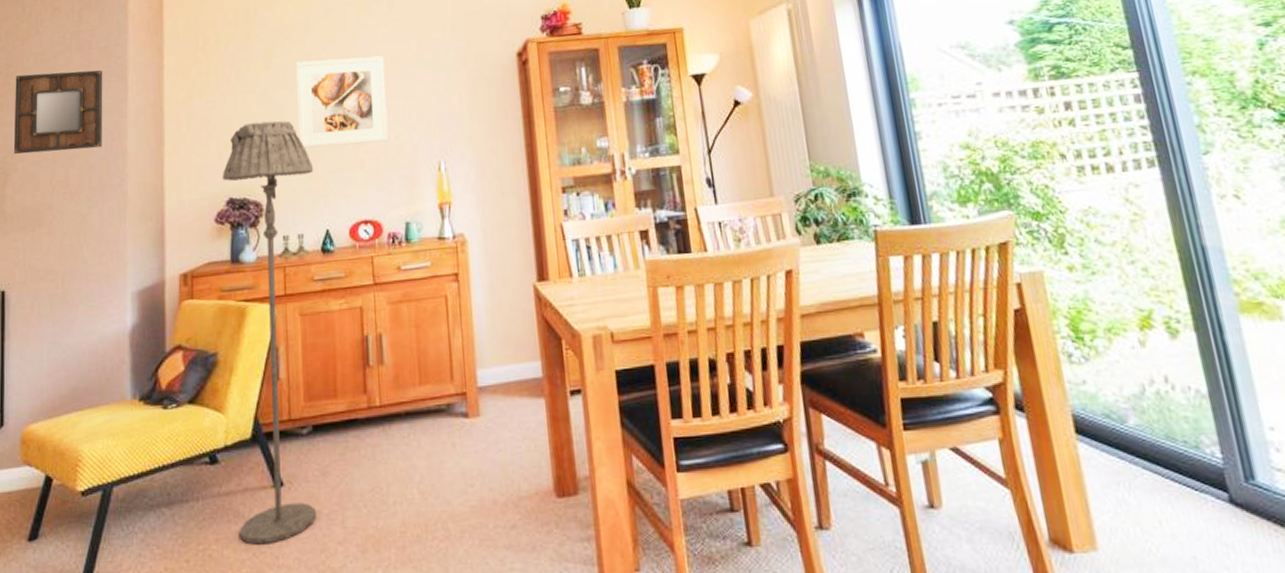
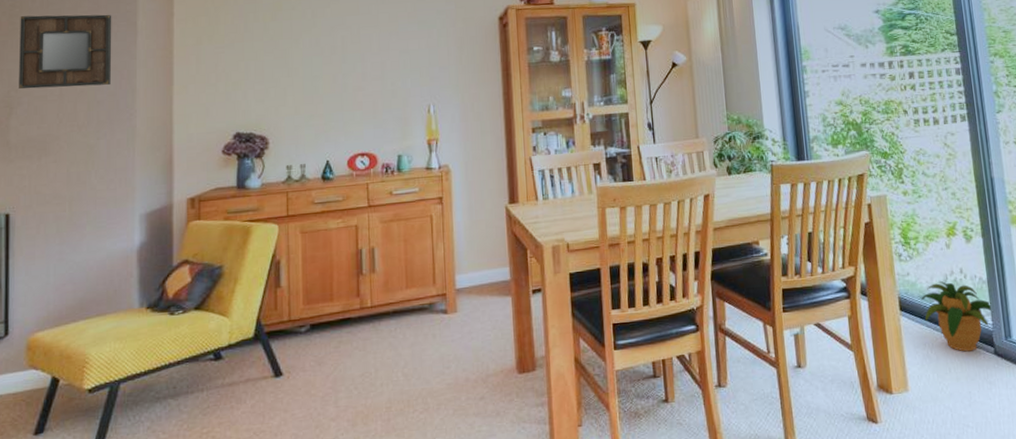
floor lamp: present [222,120,316,545] -> none [229,66,316,425]
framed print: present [296,56,389,148] -> none [301,14,385,91]
potted plant: none [1106,392,1223,497] -> present [921,280,994,352]

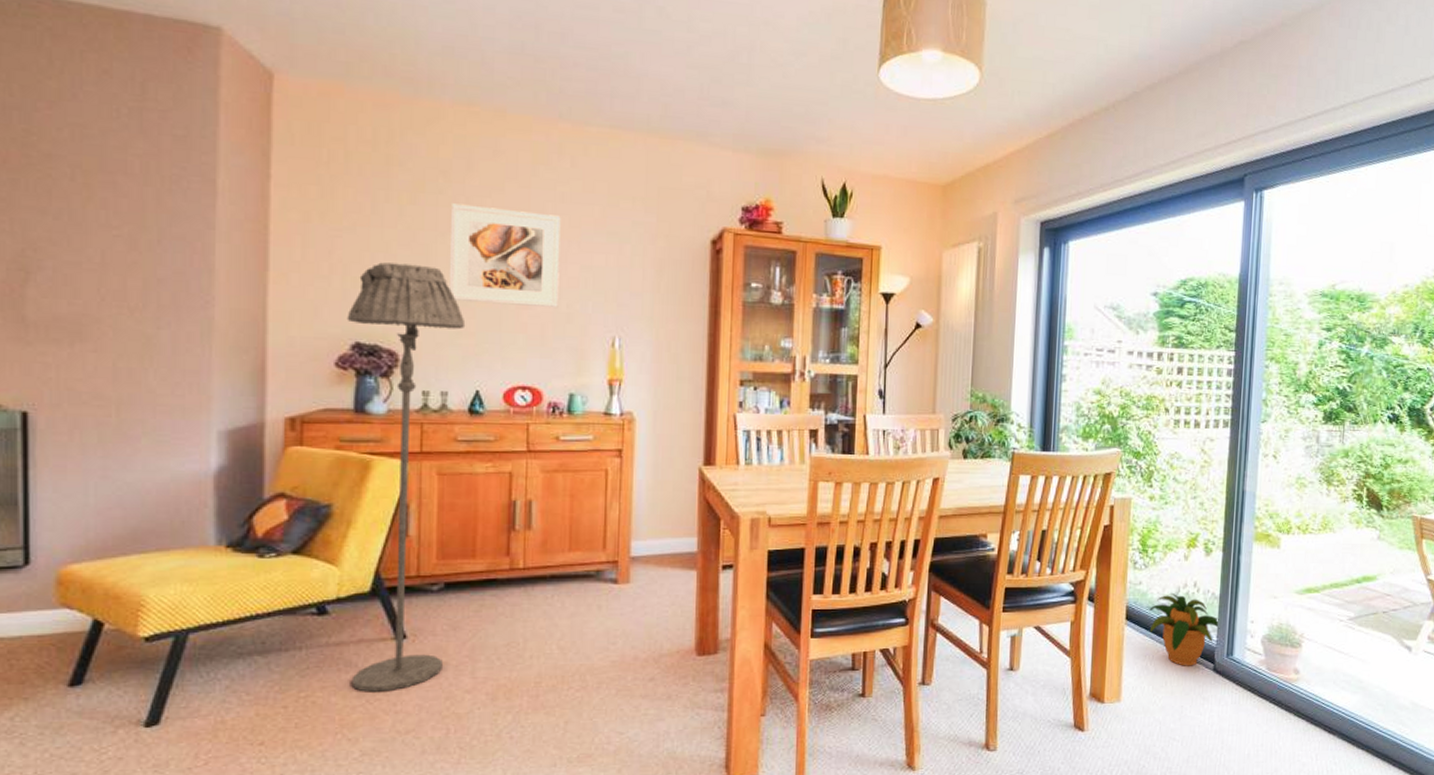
home mirror: present [19,14,112,90] -> none [39,148,180,258]
floor lamp: none [229,66,316,425] -> present [347,262,466,692]
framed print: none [301,14,385,91] -> present [448,203,561,309]

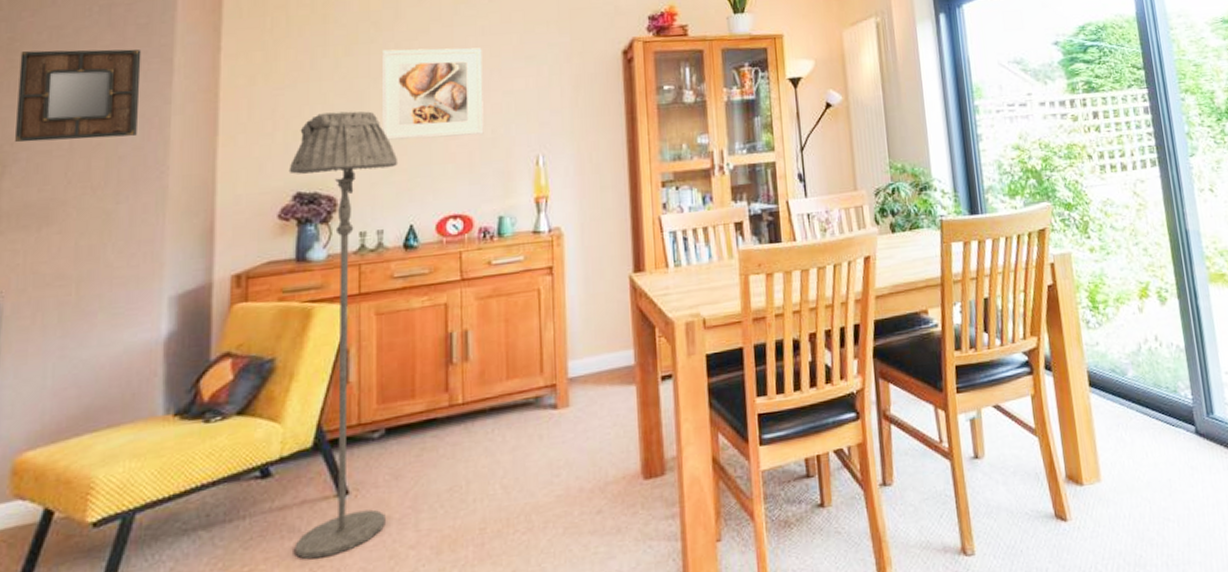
home mirror: none [39,148,180,258] -> present [15,49,142,143]
potted plant: present [1149,592,1220,666] -> none [1112,350,1193,433]

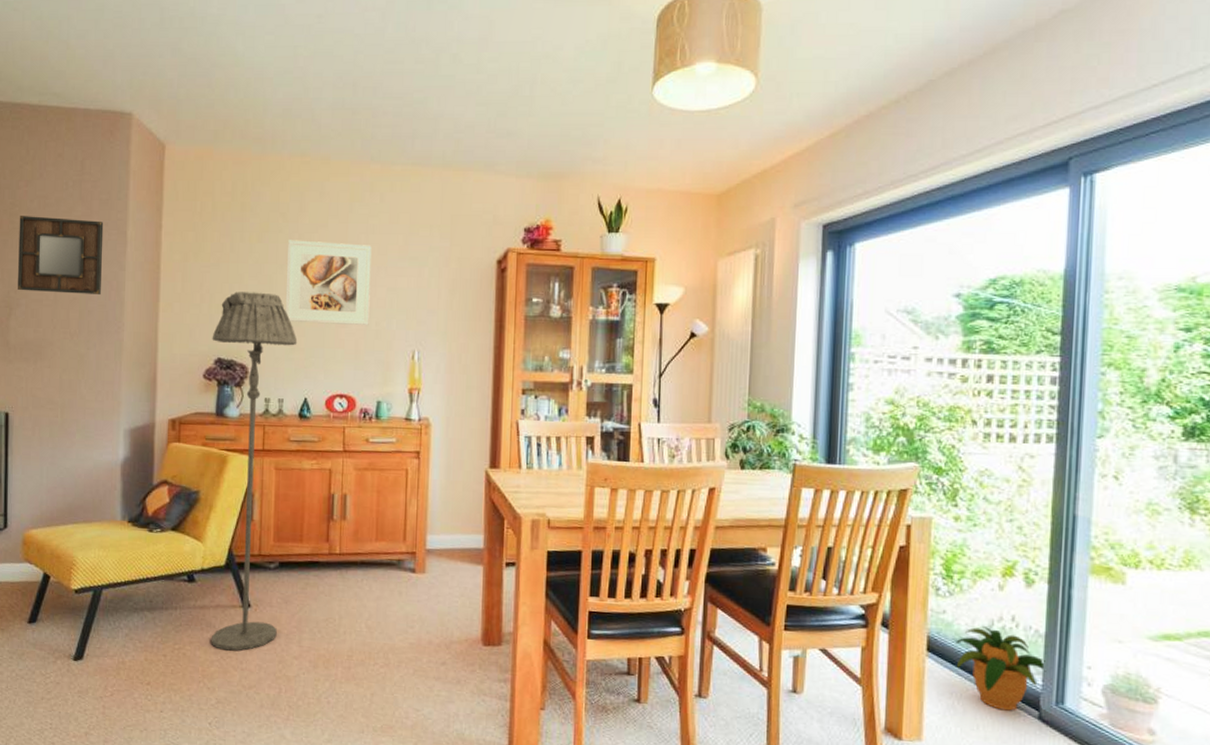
potted plant: none [1112,350,1193,433] -> present [955,625,1046,711]

